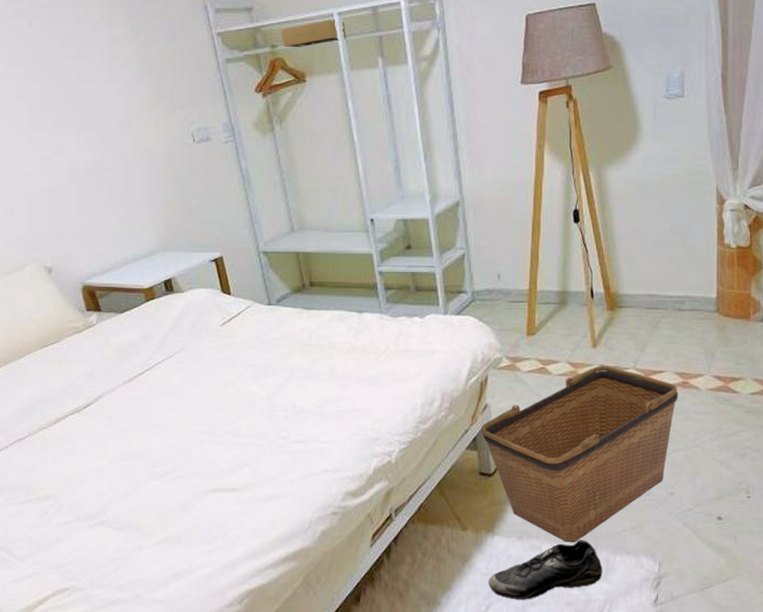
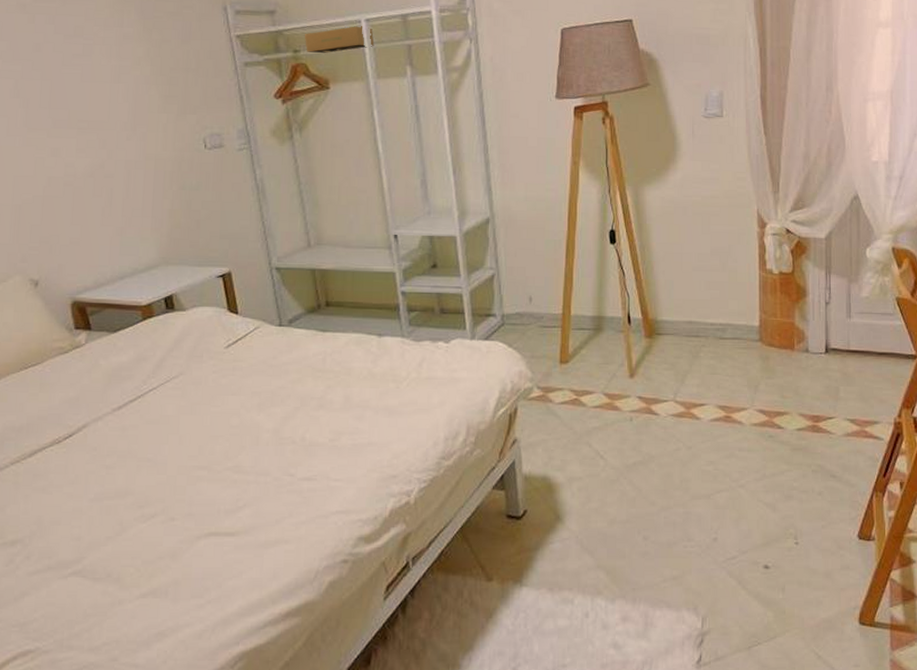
bicycle basket: present [481,366,678,542] -> none [509,397,721,594]
shoe: present [488,540,603,600] -> none [515,592,641,661]

